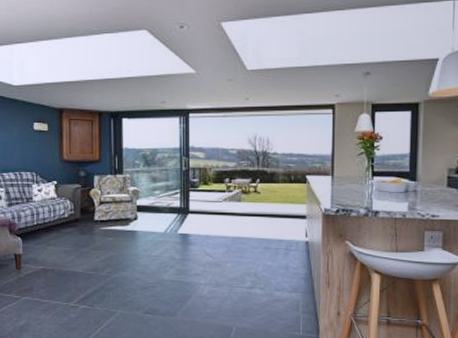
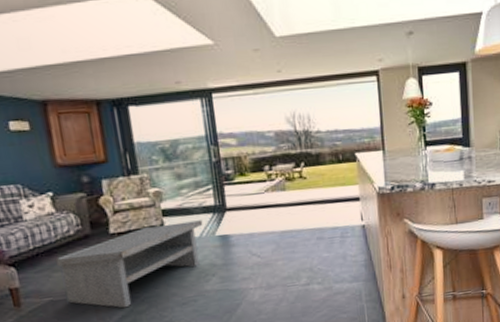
coffee table: none [51,218,168,284] -> present [55,220,203,308]

